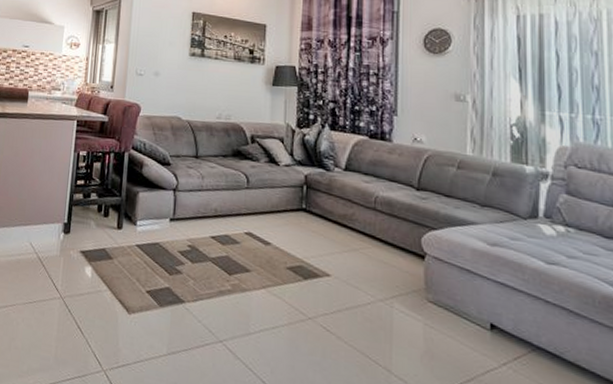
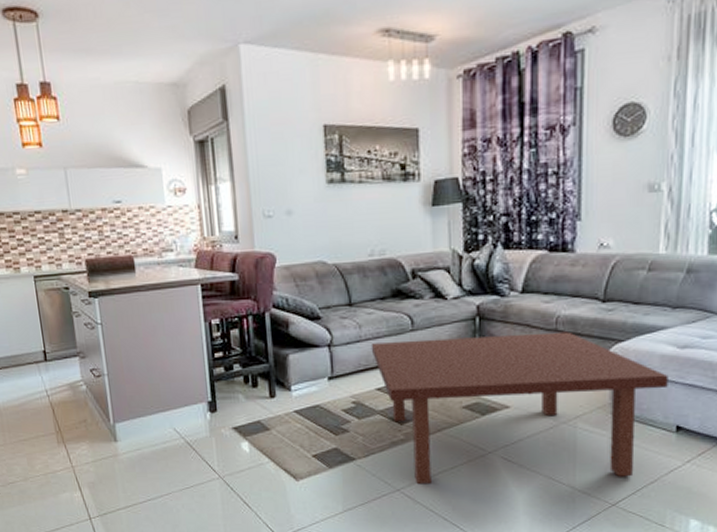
coffee table: none [210,194,480,370] -> present [371,331,669,485]

